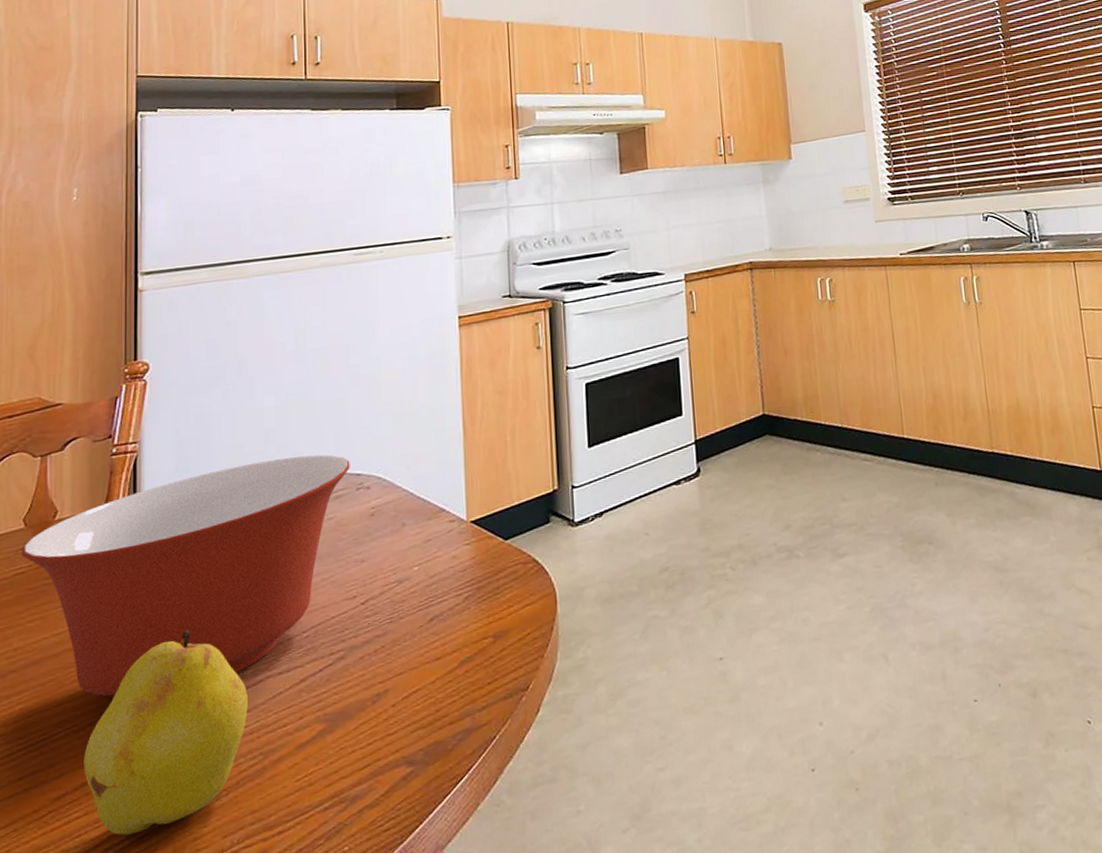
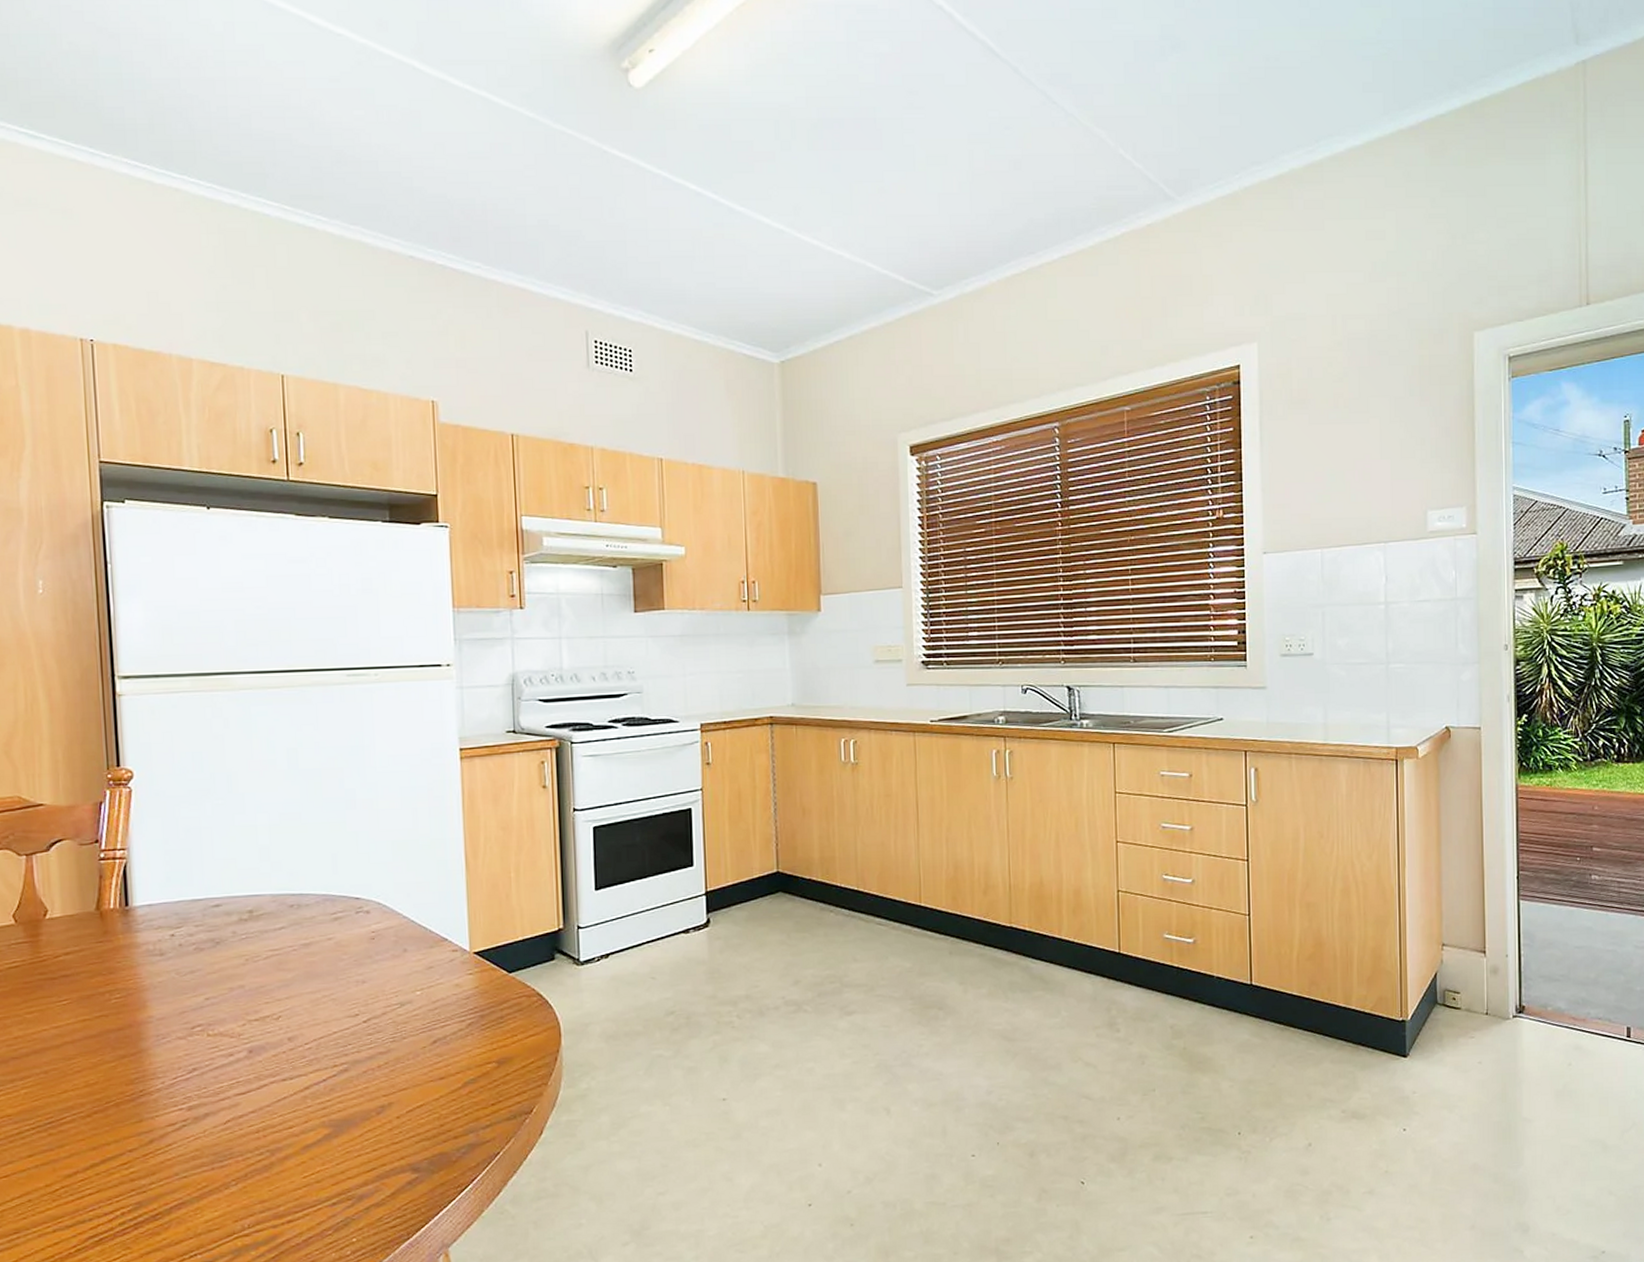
mixing bowl: present [21,454,350,697] -> none [13,875,349,1088]
fruit: present [84,629,249,836] -> none [92,1032,254,1213]

